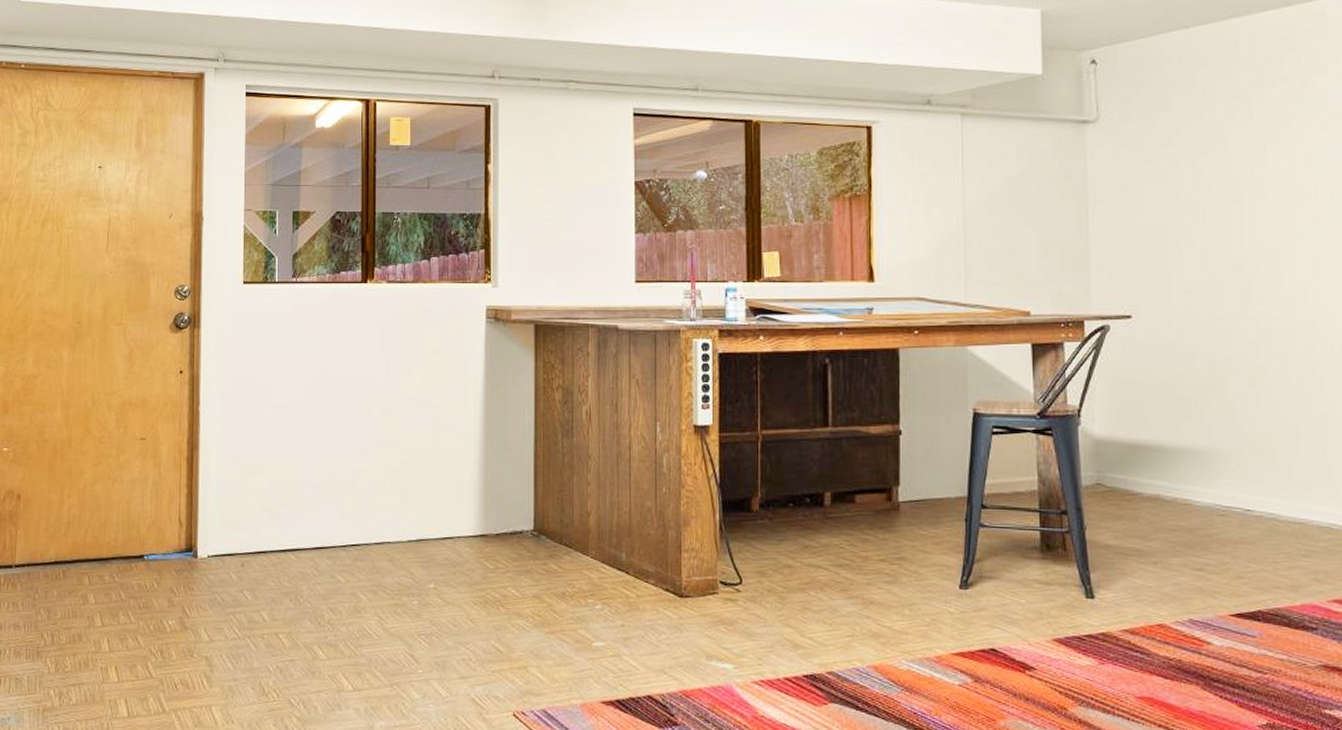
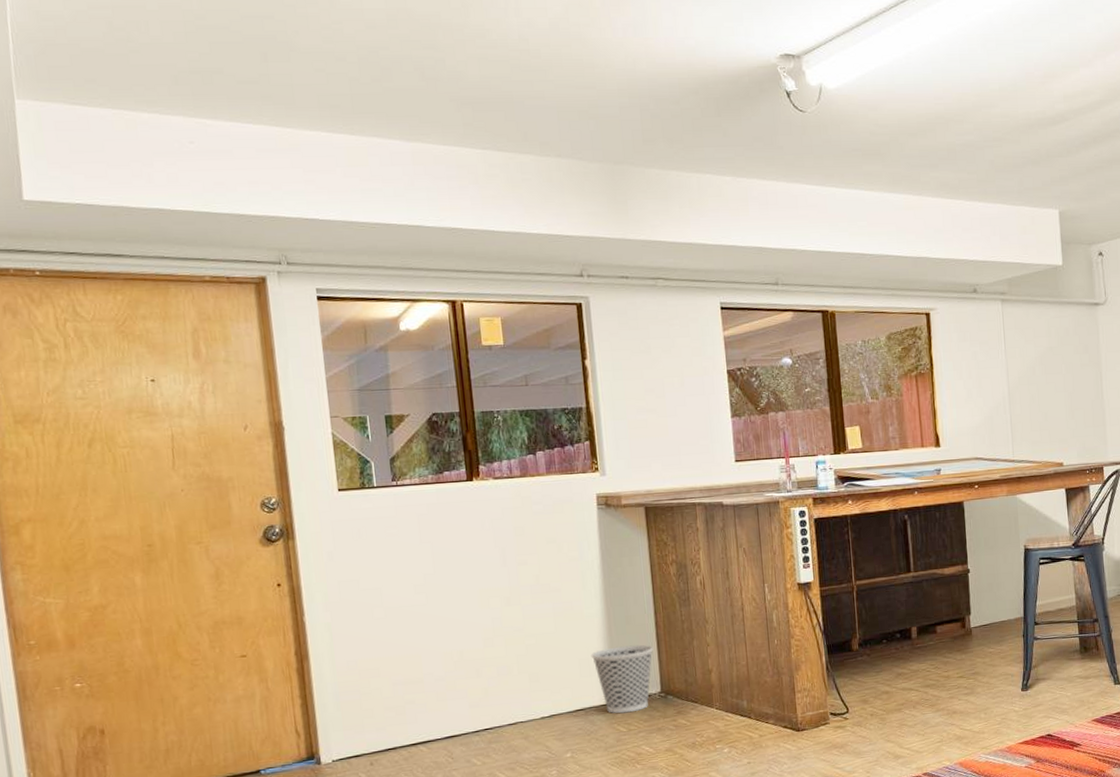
wastebasket: none [464,473,530,548] -> present [591,644,653,714]

